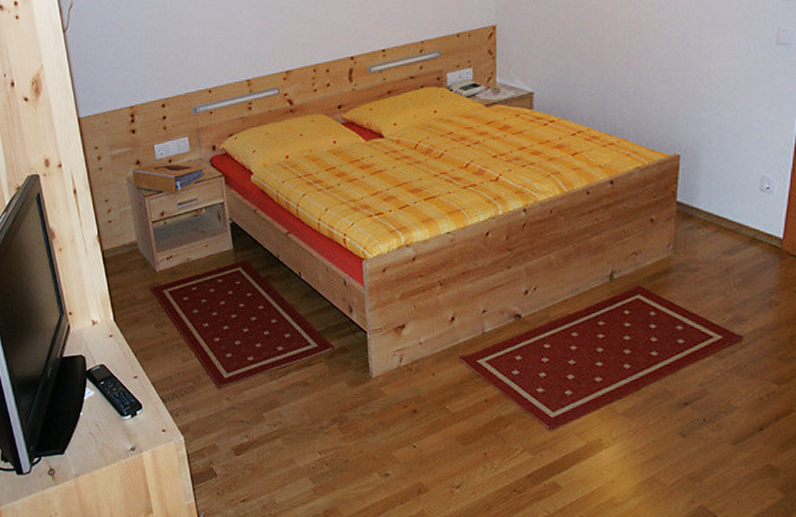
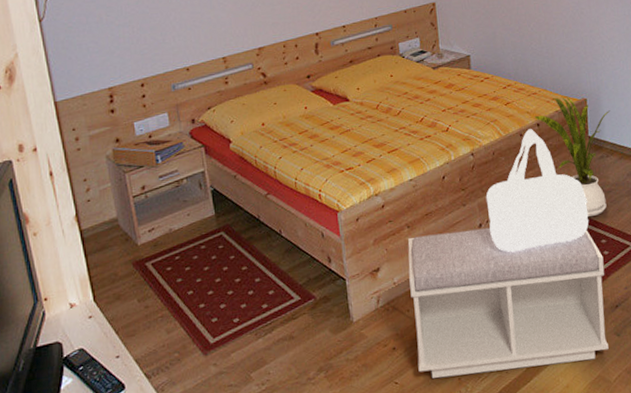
bench: none [437,296,677,458] -> present [408,227,609,378]
handbag: none [536,186,664,327] -> present [486,129,589,253]
house plant: none [608,150,711,297] -> present [534,96,611,216]

